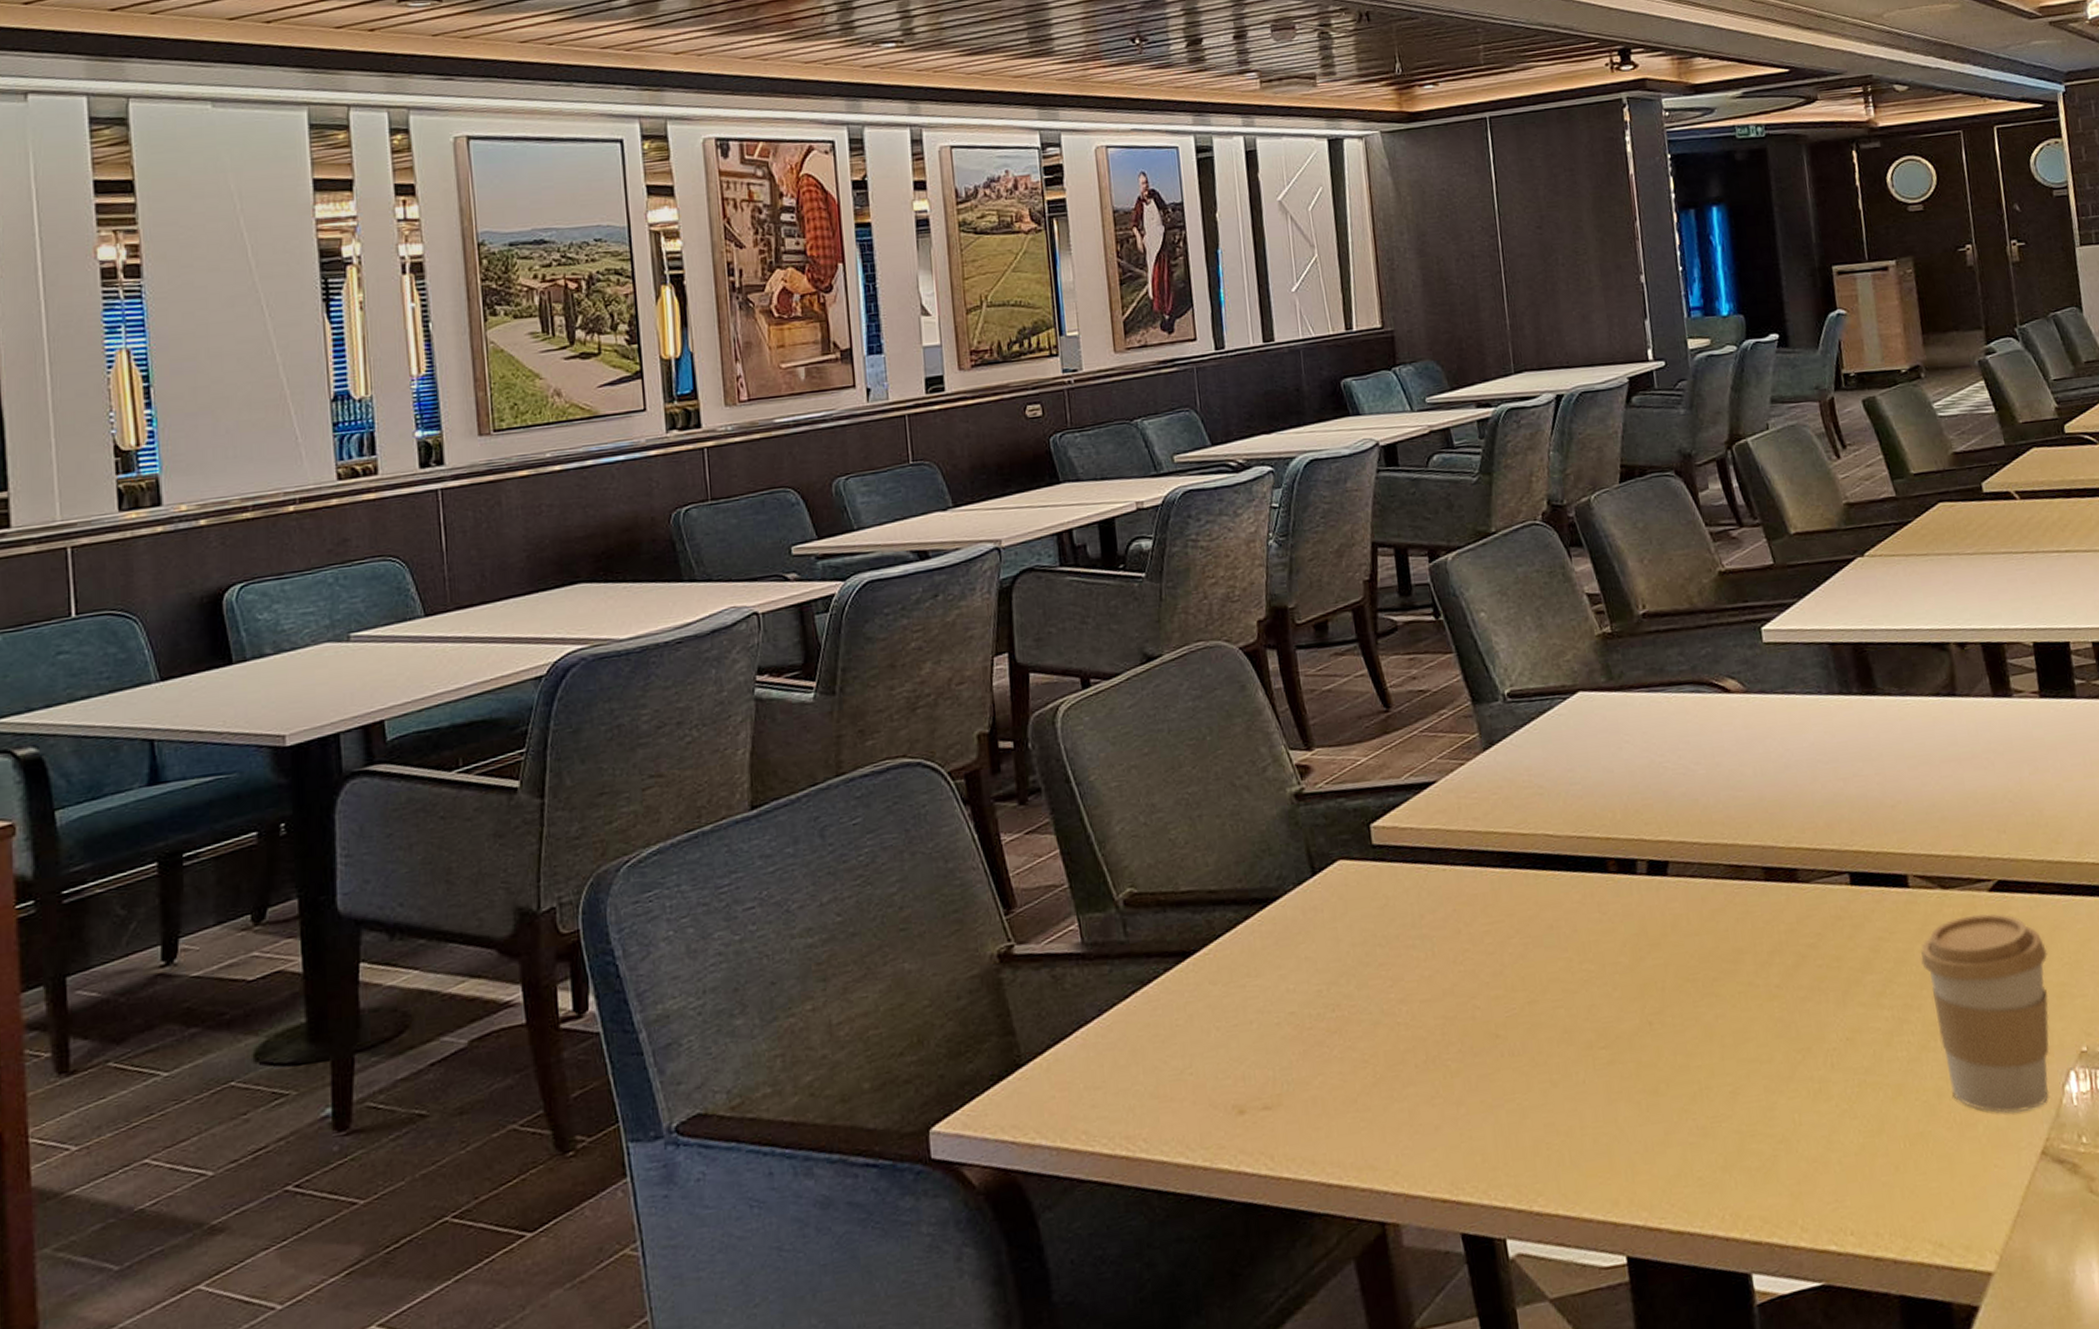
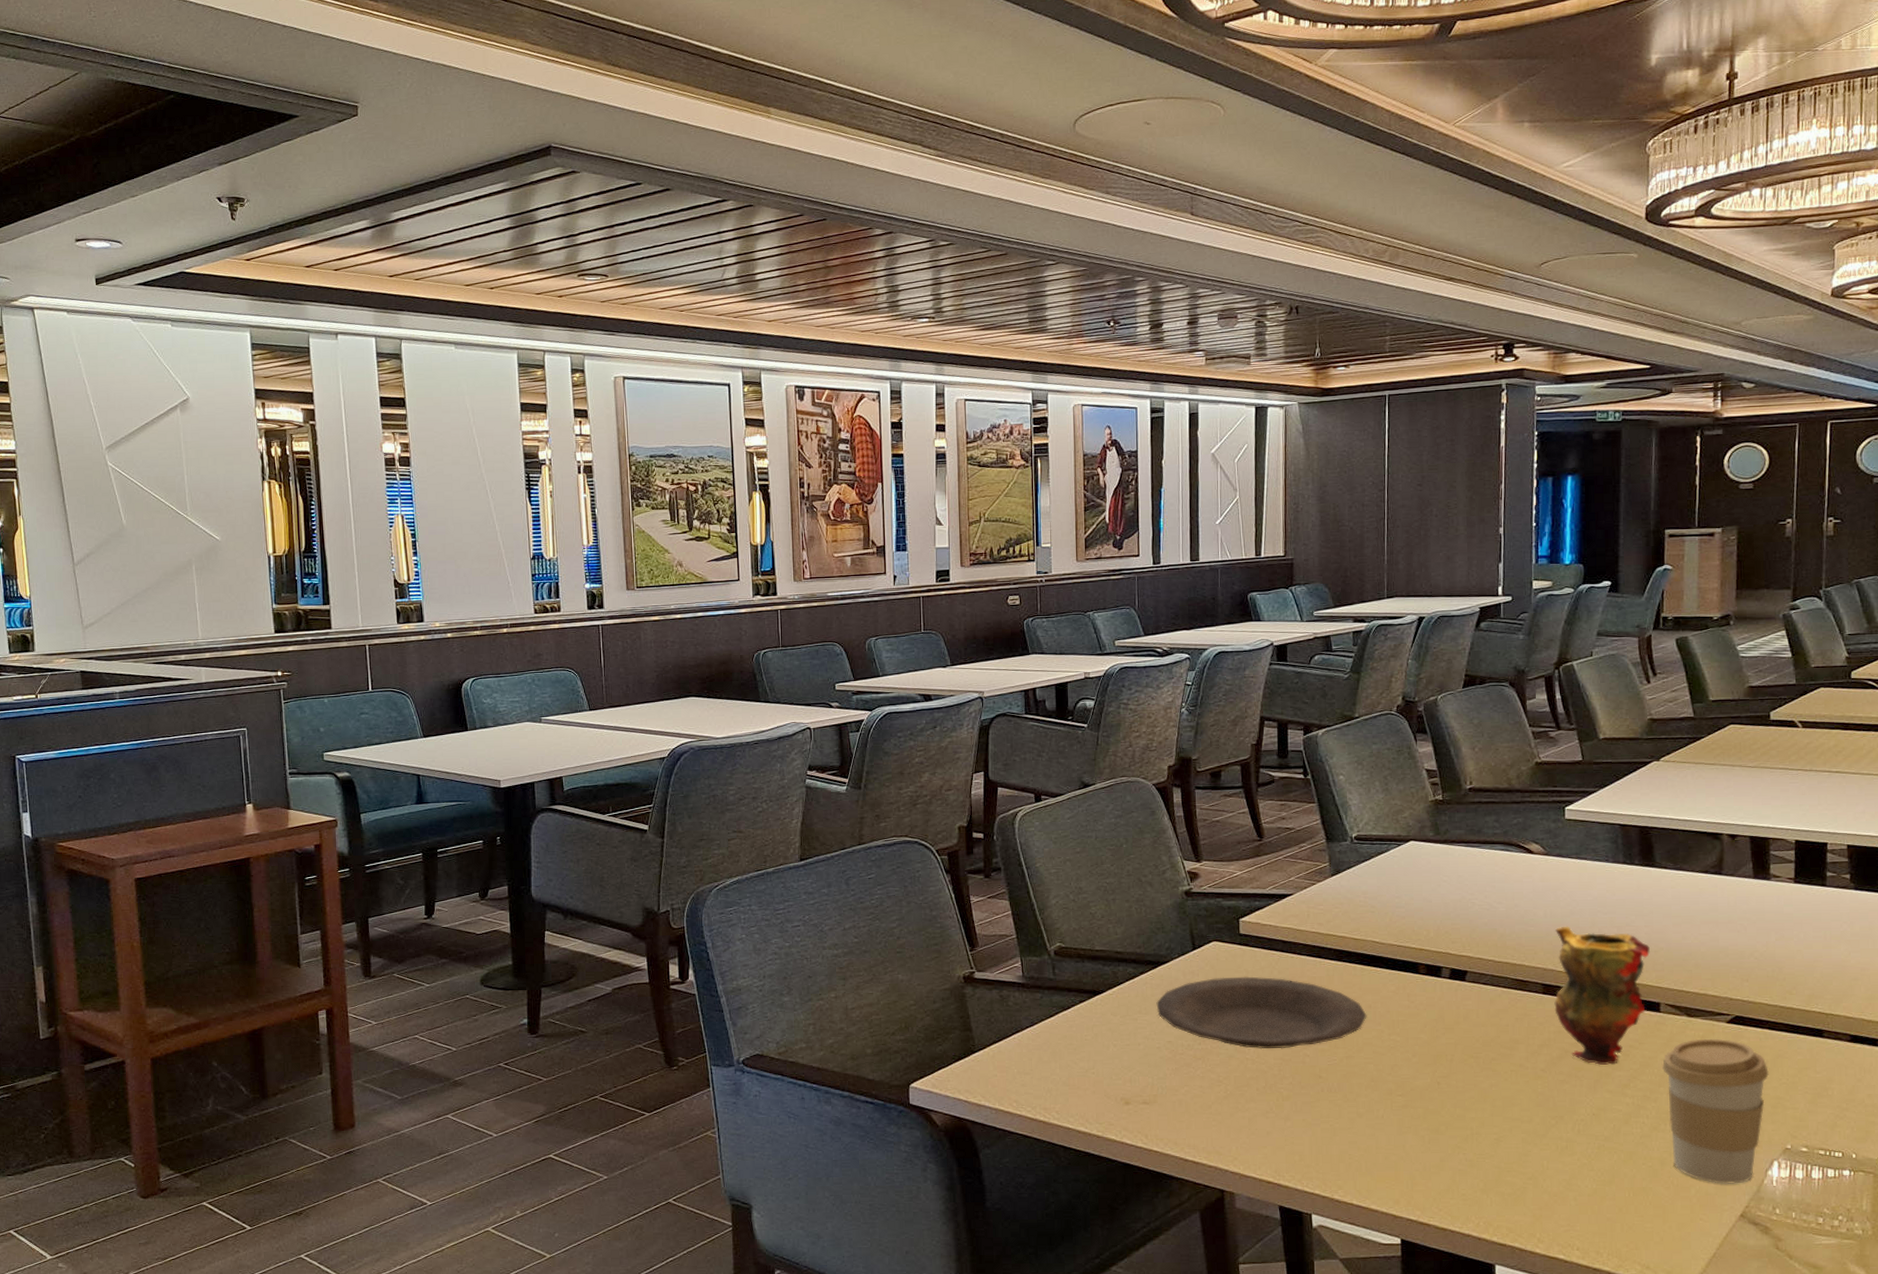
plate: none [1269,900,1549,1008] -> present [1156,976,1367,1049]
teapot: none [1768,784,1890,970] -> present [1554,926,1650,1065]

